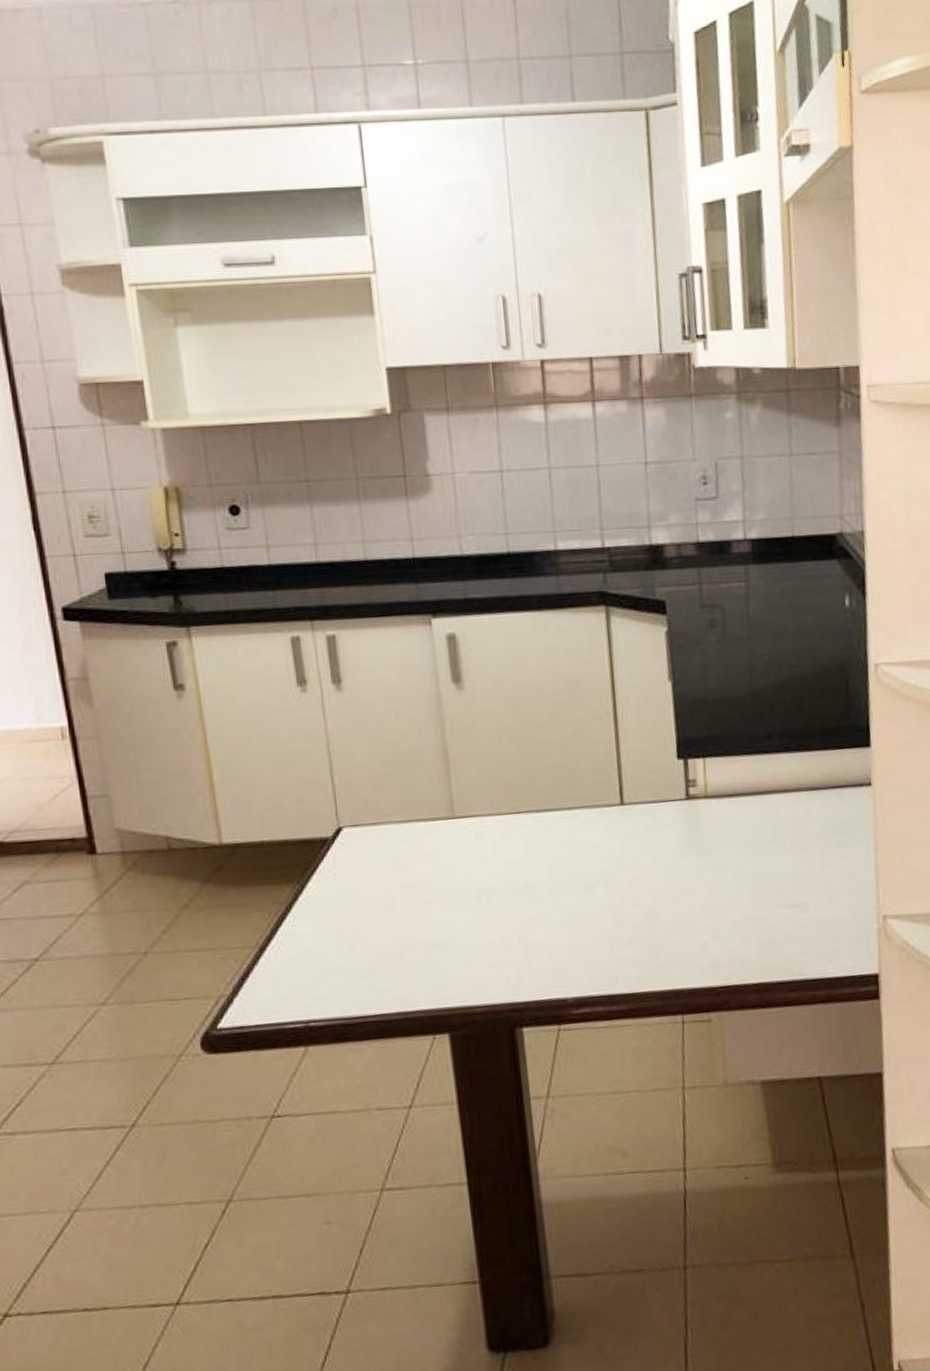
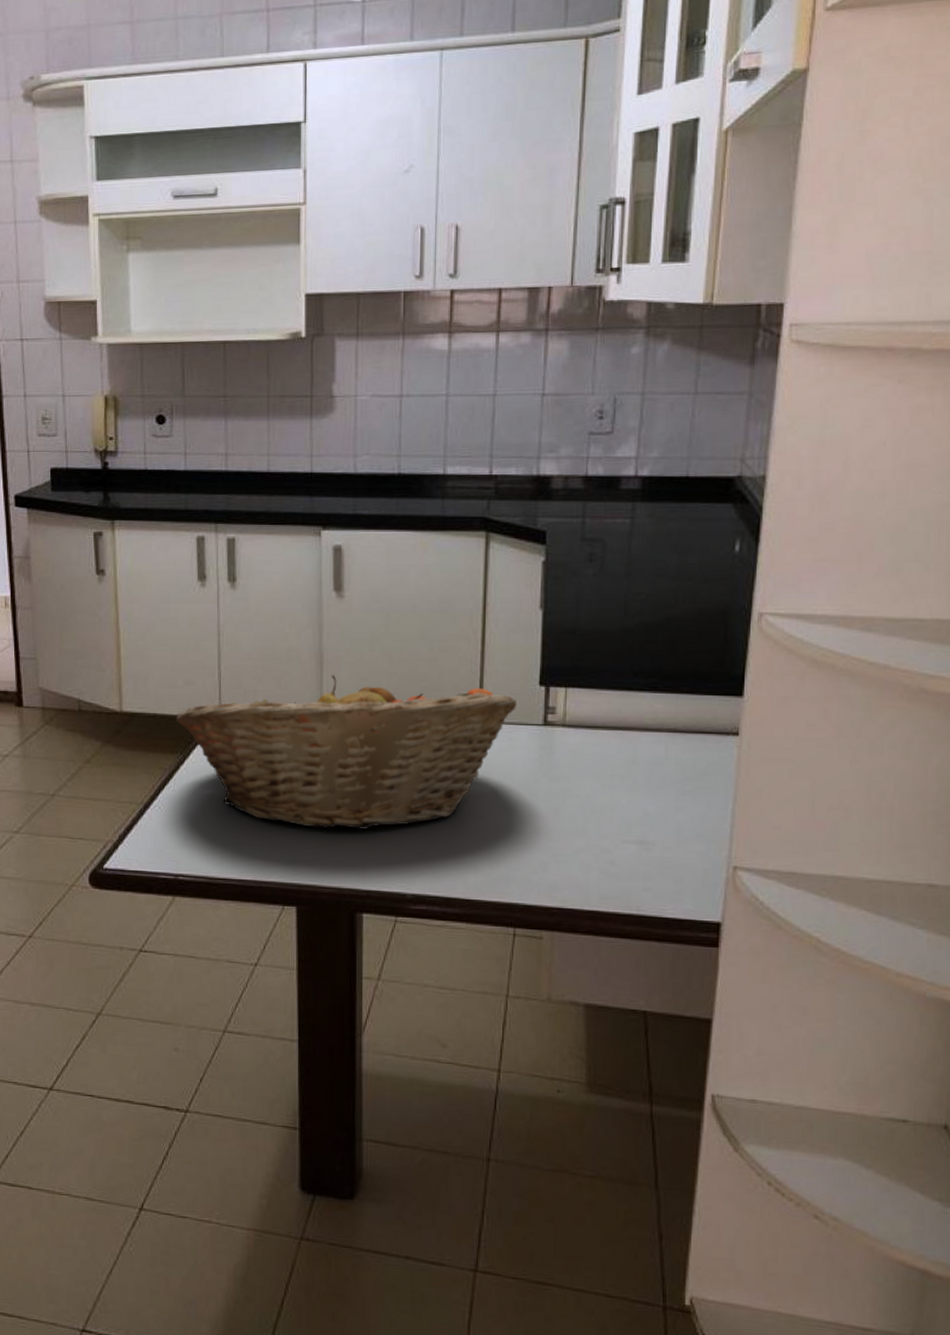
fruit basket: none [287,768,658,944] -> present [176,675,518,830]

